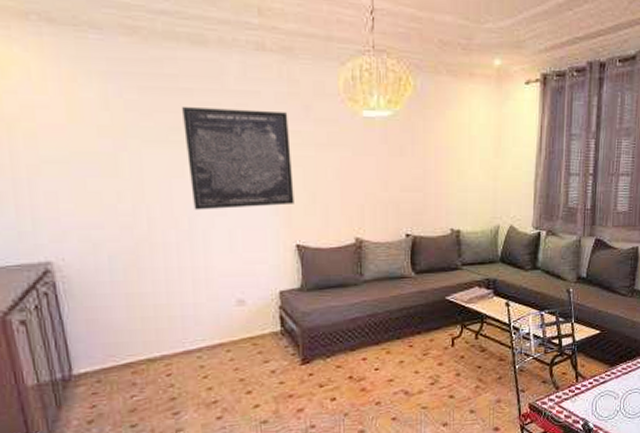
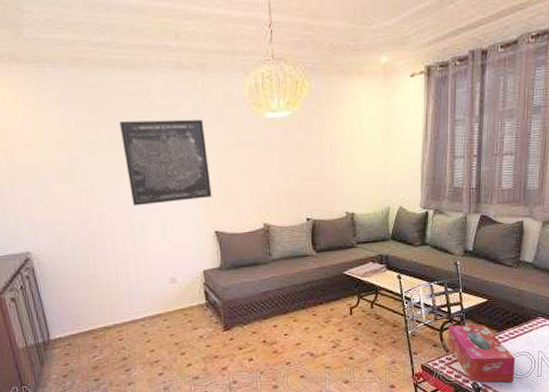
tissue box: none [558,358,628,424] -> present [448,324,516,383]

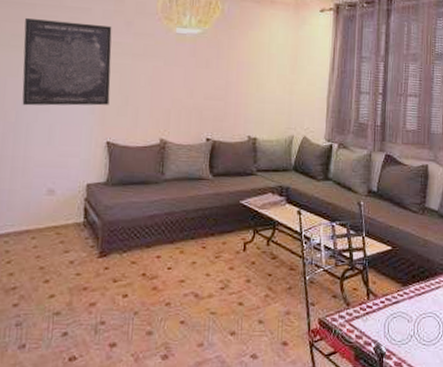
tissue box: present [448,324,516,383] -> none [349,273,422,349]

